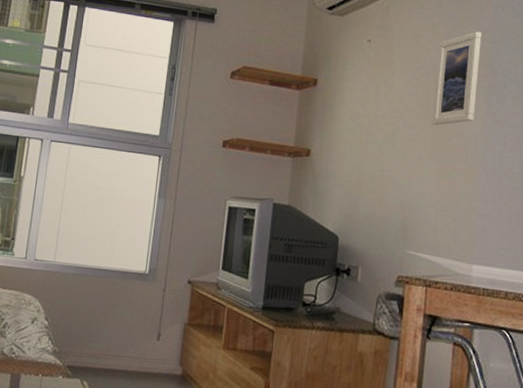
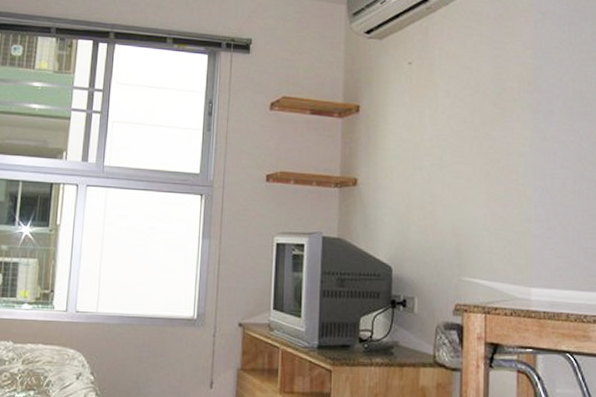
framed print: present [432,31,482,125] -> none [479,47,524,146]

